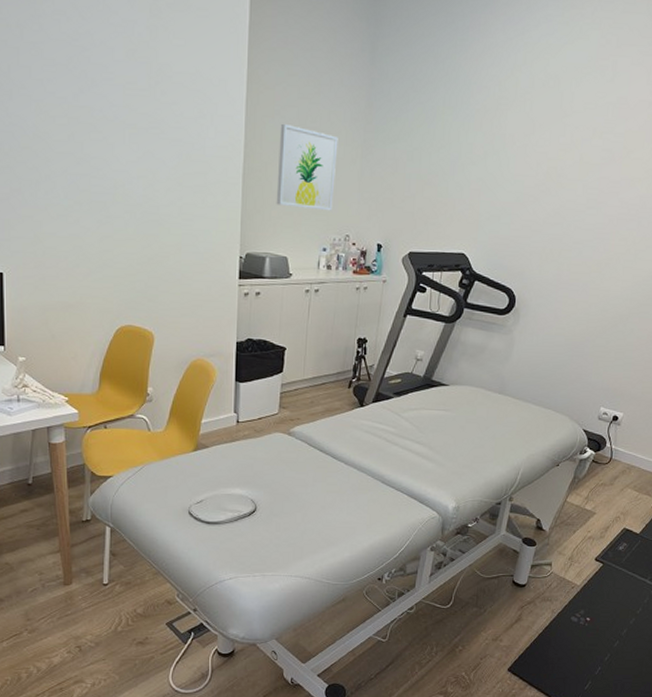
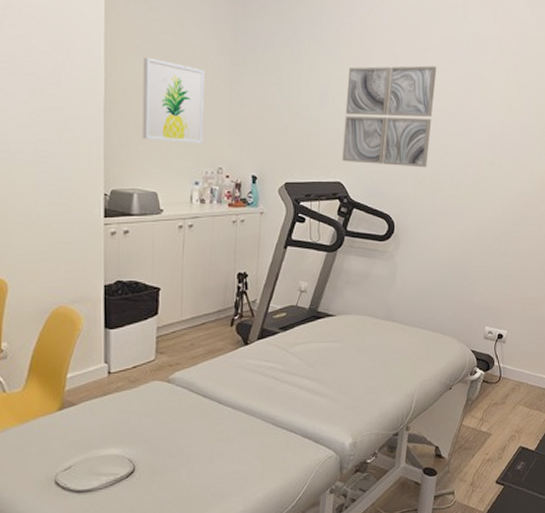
wall art: none [467,133,576,242] -> present [342,65,437,168]

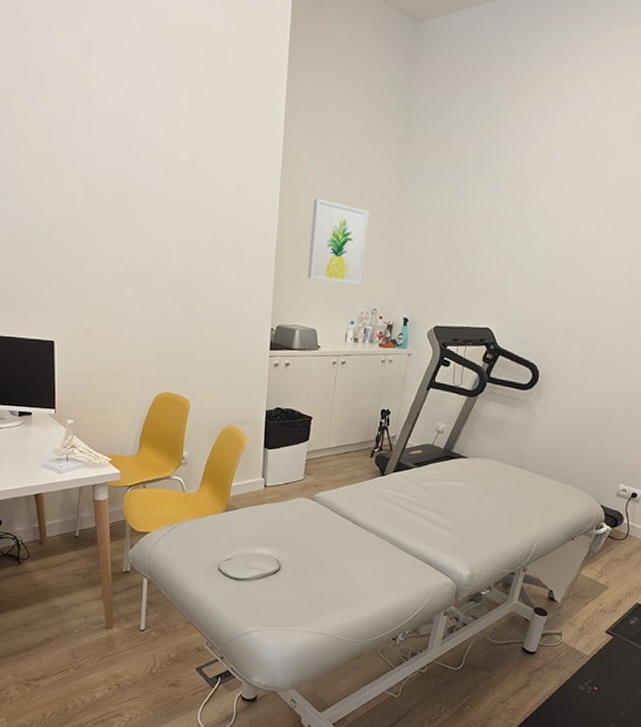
wall art: present [342,65,437,168] -> none [494,206,610,318]

